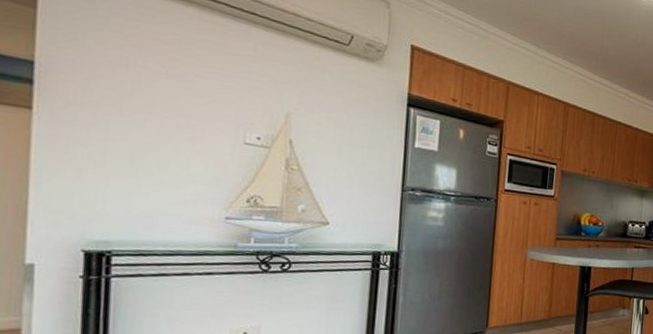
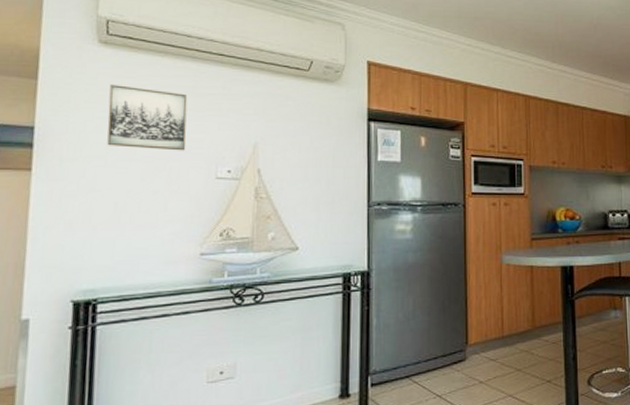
wall art: none [121,26,215,111] -> present [107,83,188,151]

